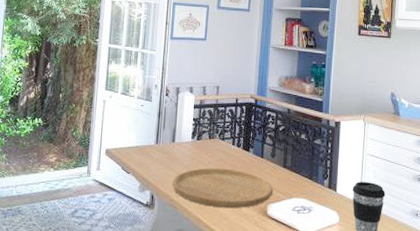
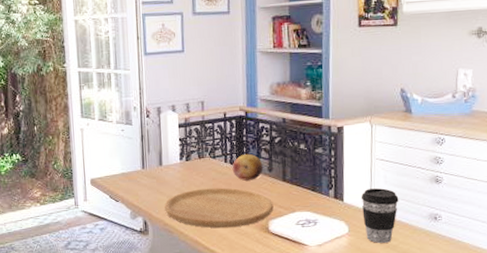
fruit: none [238,138,267,164] -> present [232,153,263,181]

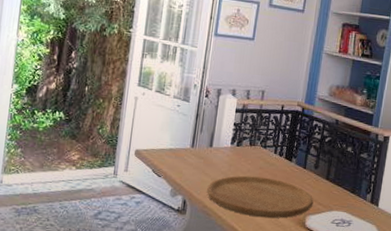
fruit: present [232,153,263,181] -> none [280,148,310,175]

